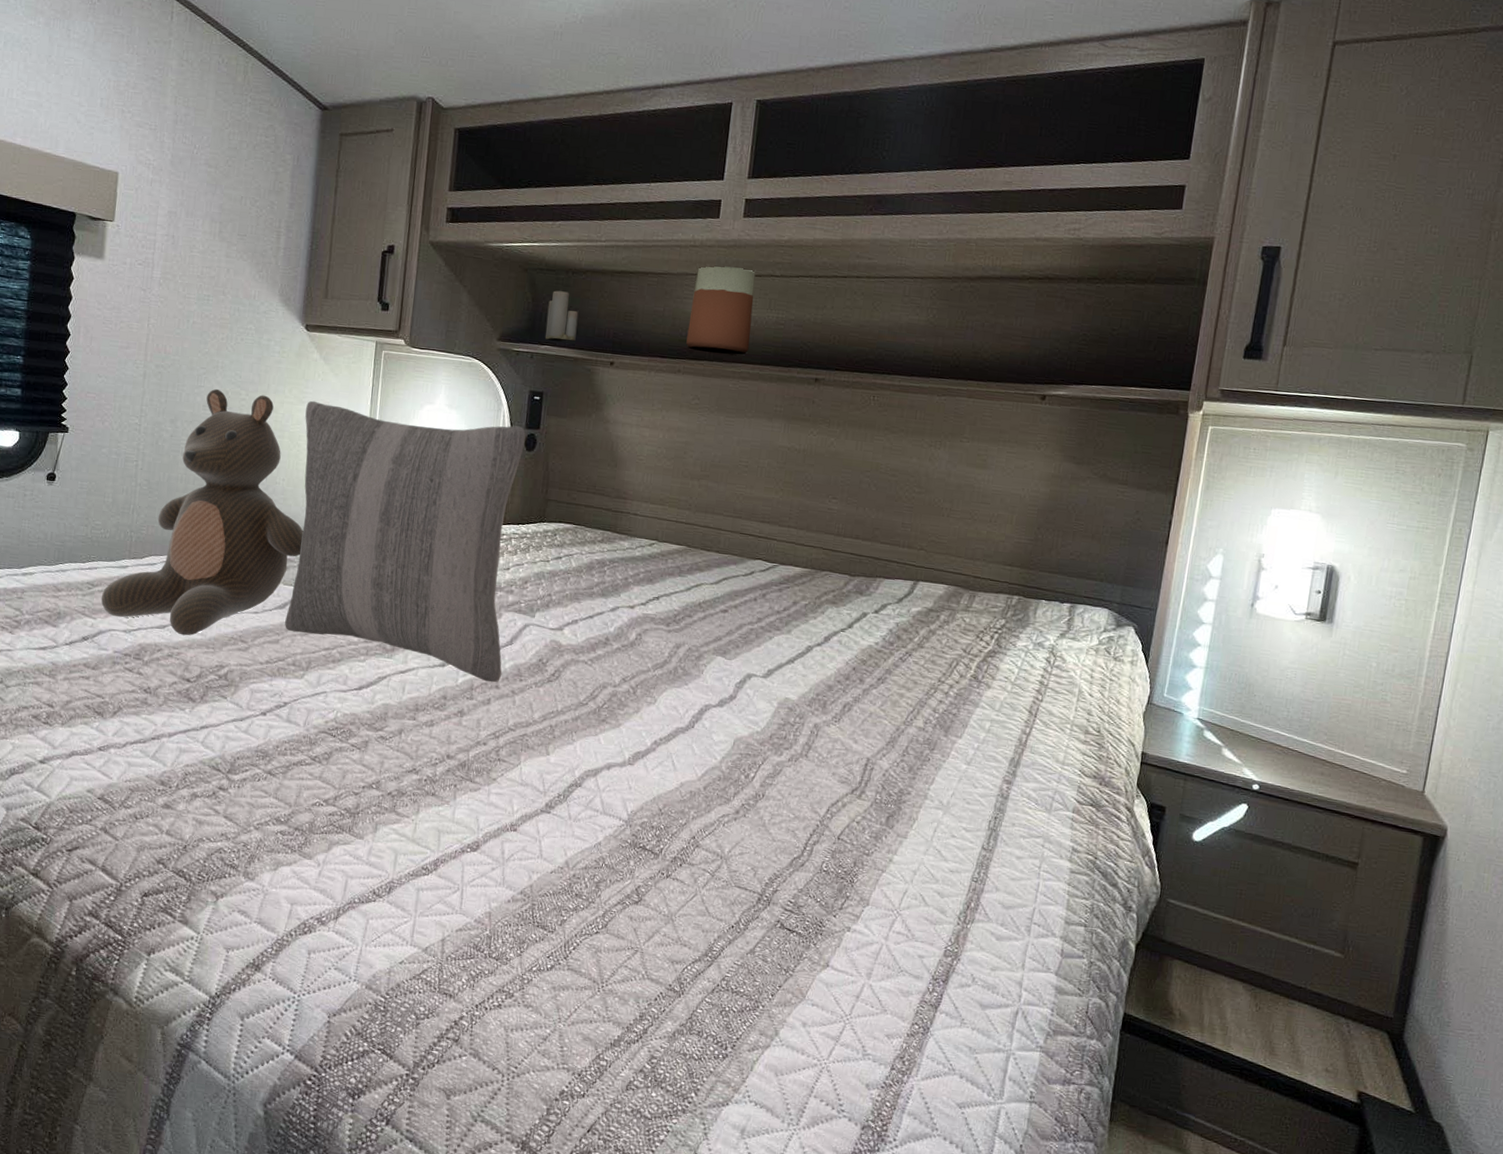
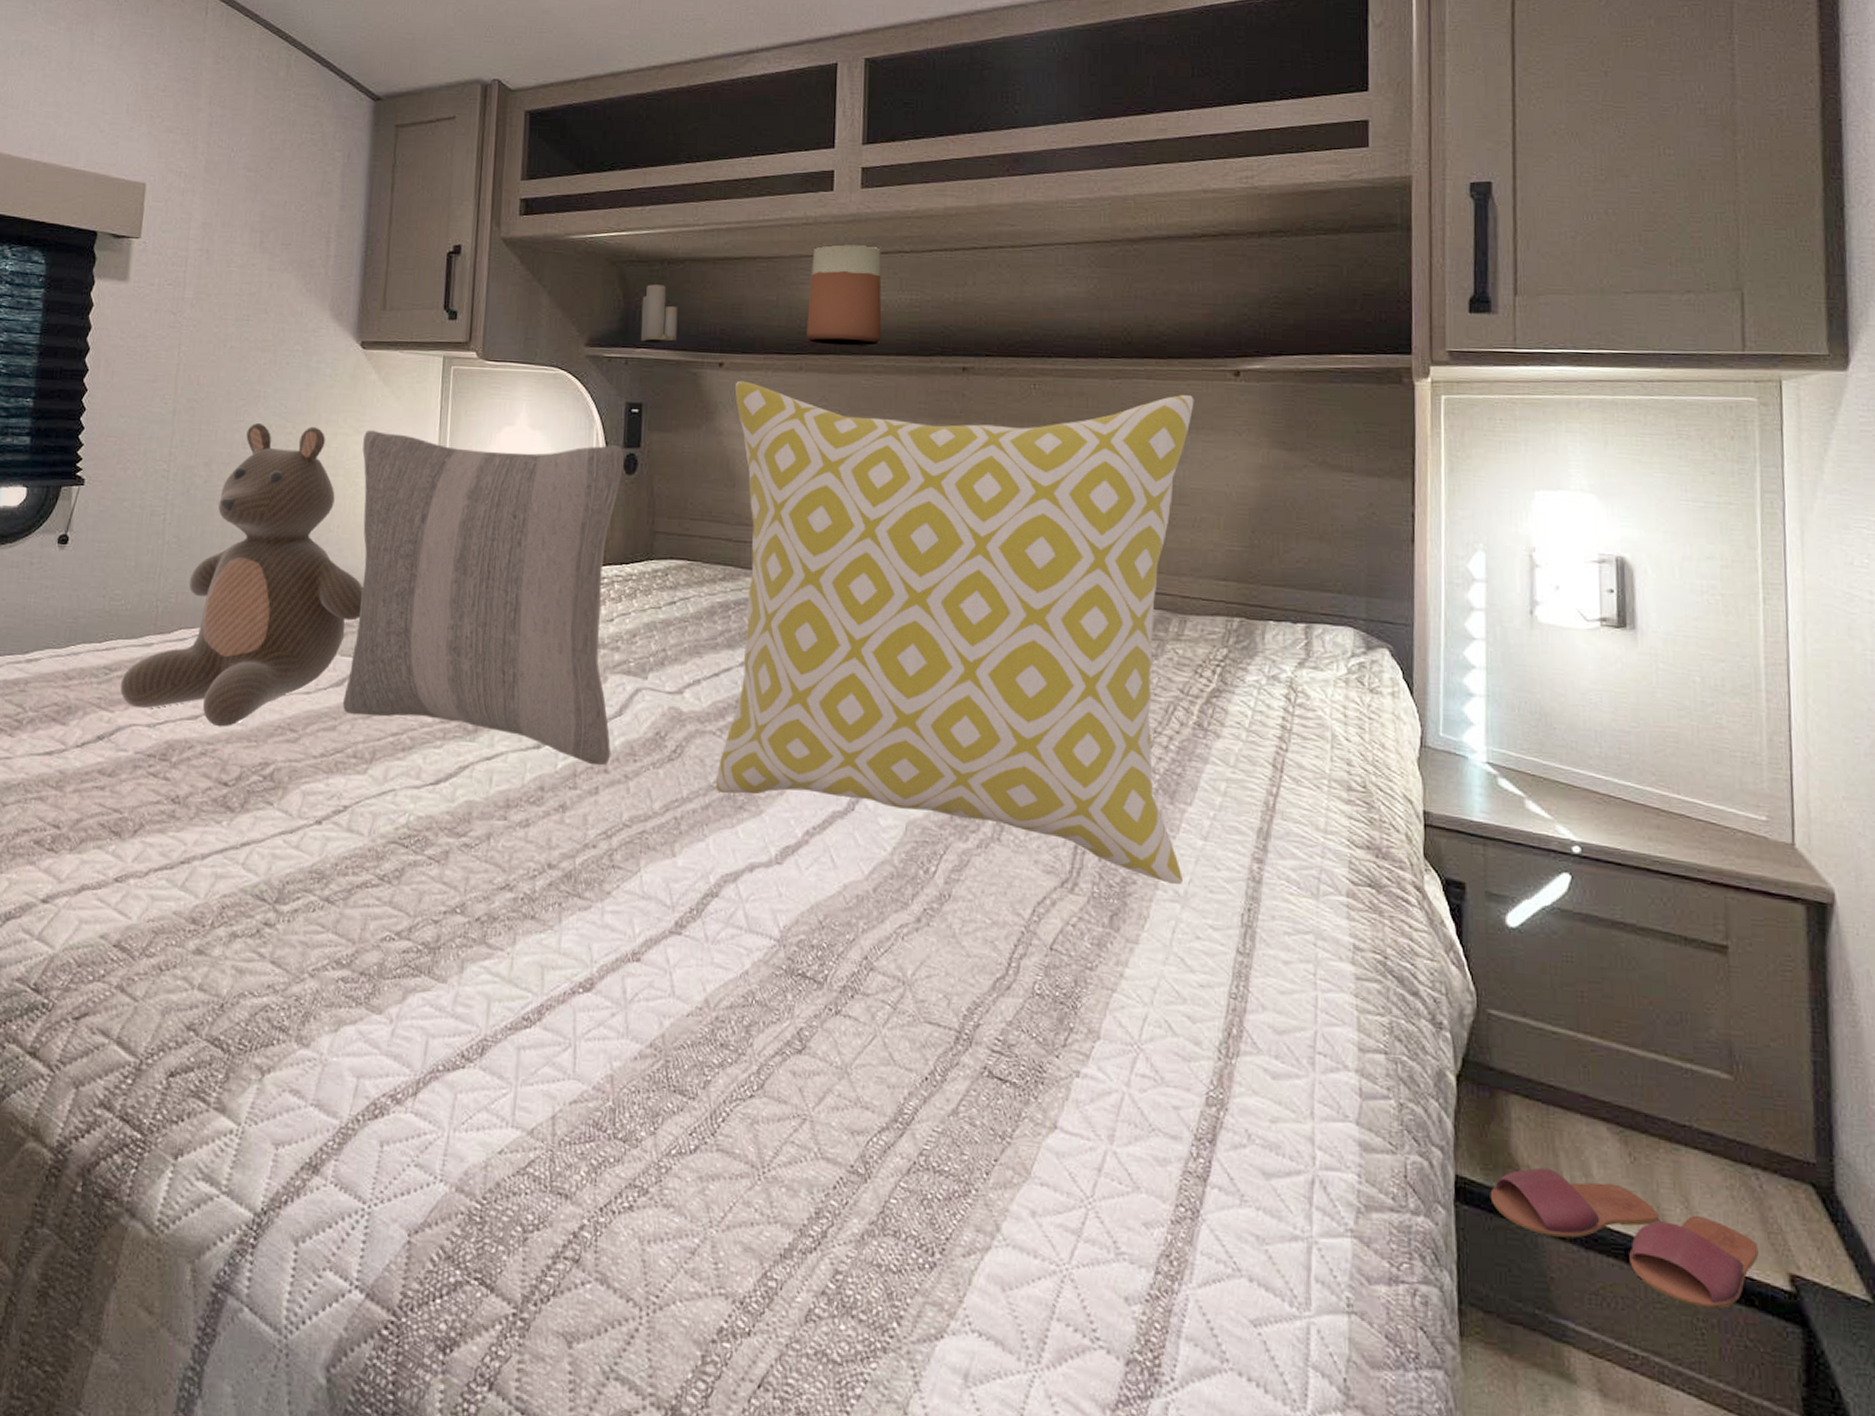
pillow: none [585,378,1005,797] -> present [716,380,1194,886]
slippers: none [1147,1011,1339,1112] -> present [1490,1167,1759,1309]

